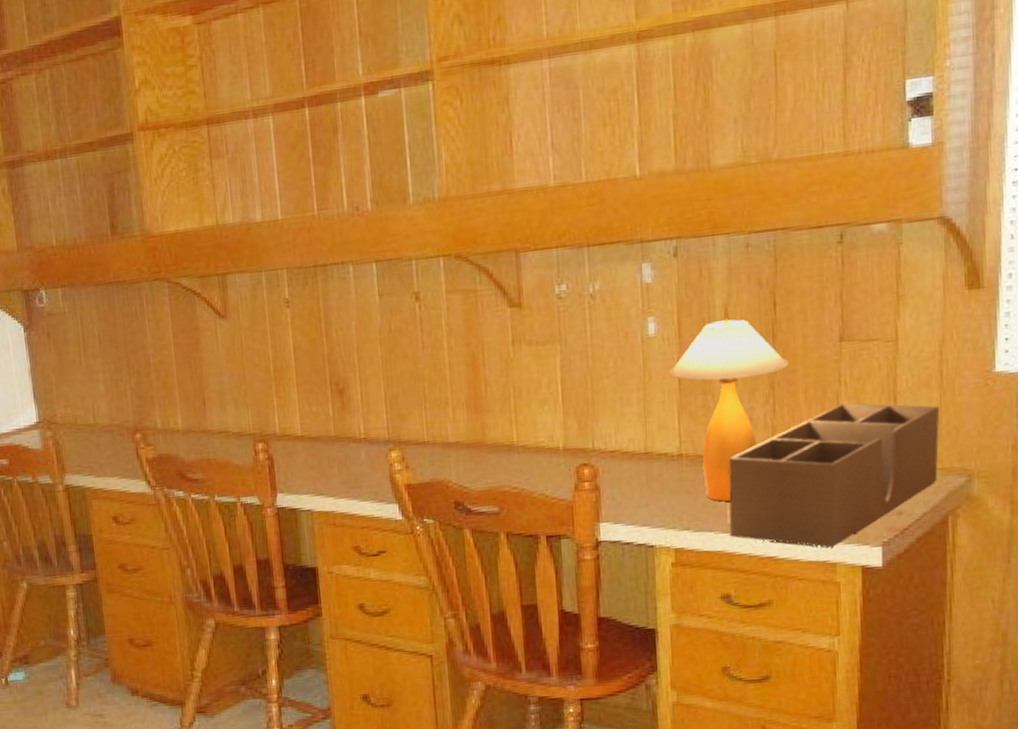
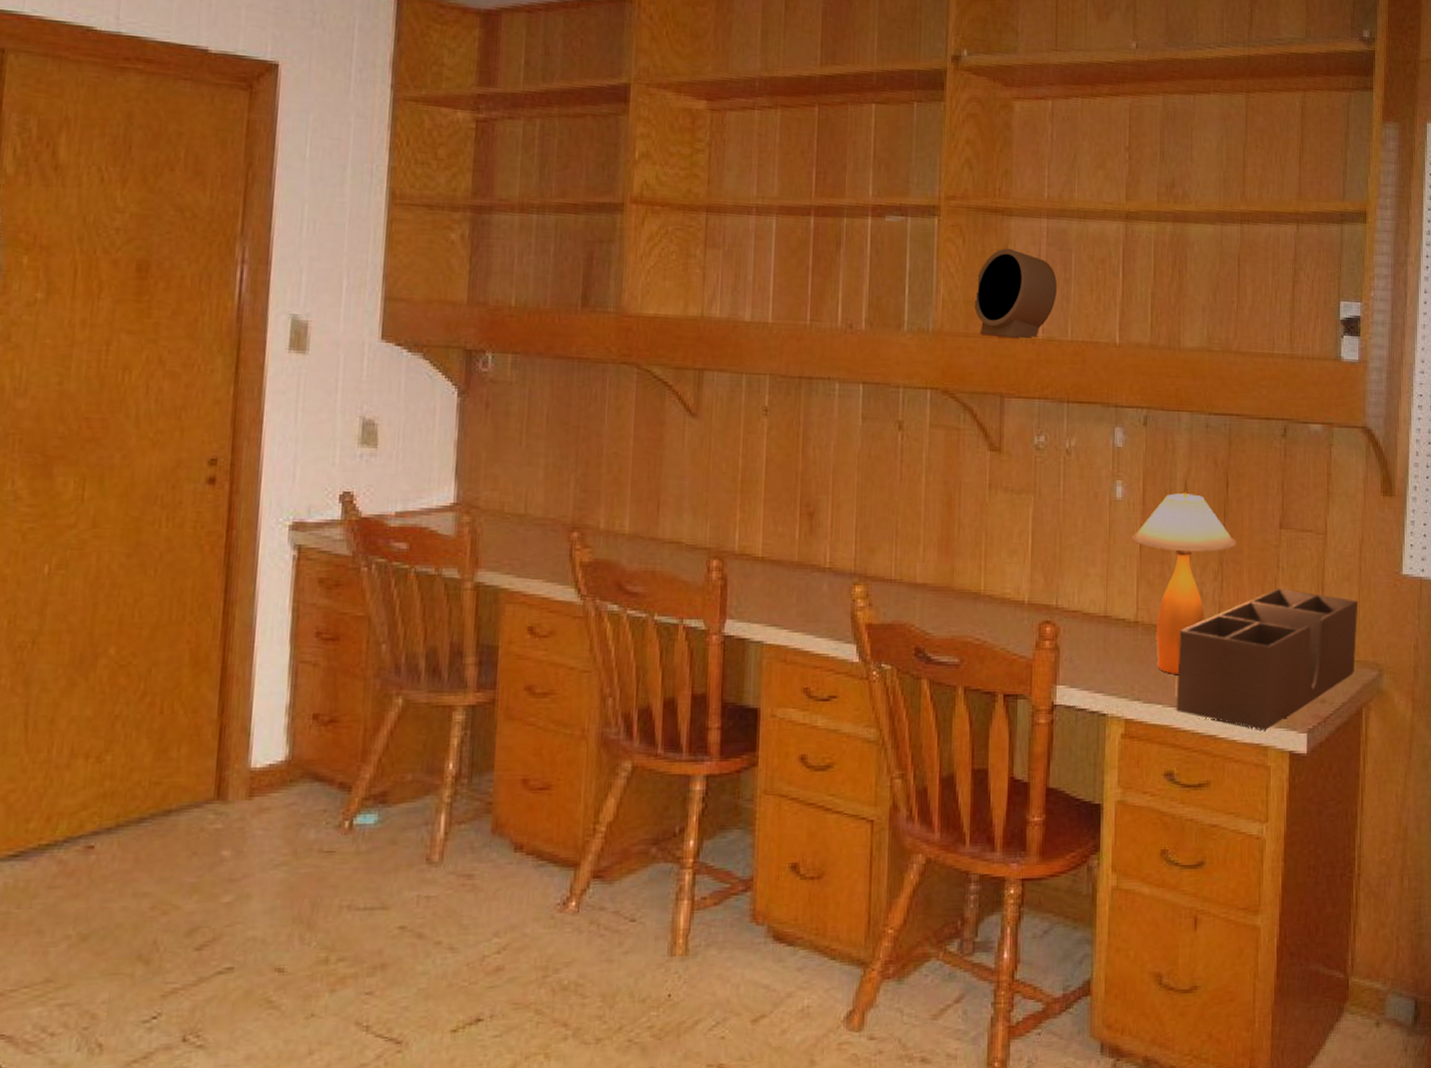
clock: none [477,98,566,193] -> present [973,248,1057,339]

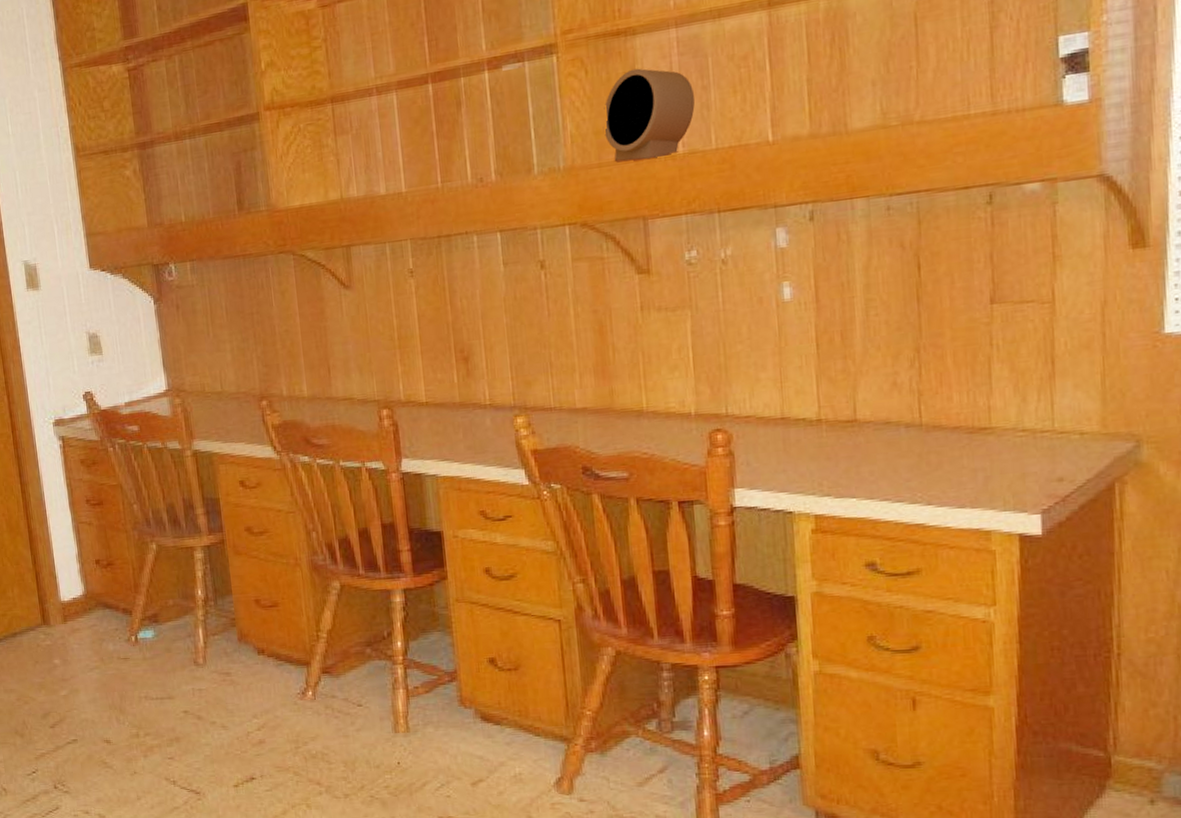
table lamp: present [1132,481,1237,674] -> none [806,270,936,468]
desk organizer: present [1176,588,1359,731] -> none [871,366,1103,516]

